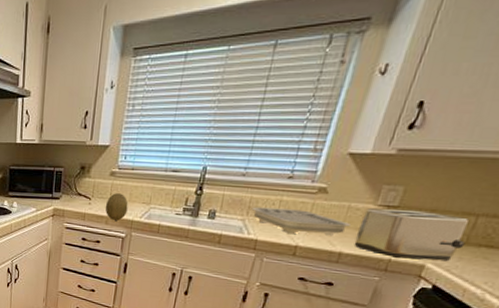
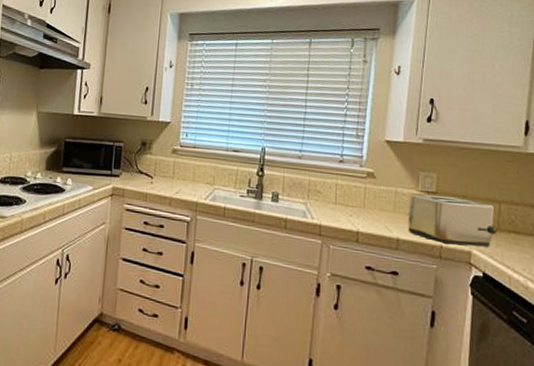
fruit: present [105,193,129,221] -> none [168,172,192,202]
dish rack: present [251,207,350,236] -> none [311,190,401,222]

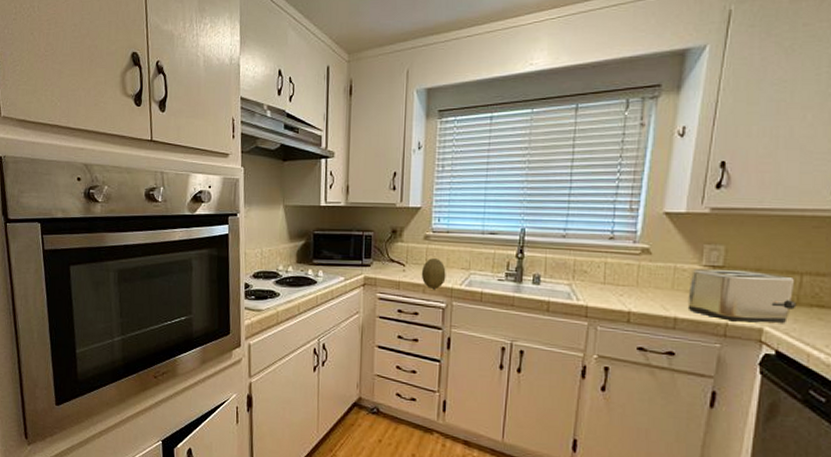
fruit: none [168,172,192,202] -> present [421,258,446,289]

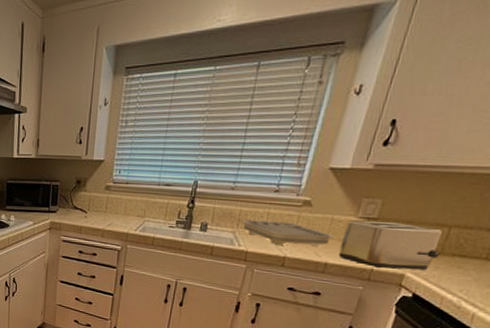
fruit: present [421,258,446,289] -> none [100,206,123,233]
dish rack: none [577,270,680,300] -> present [241,219,334,247]

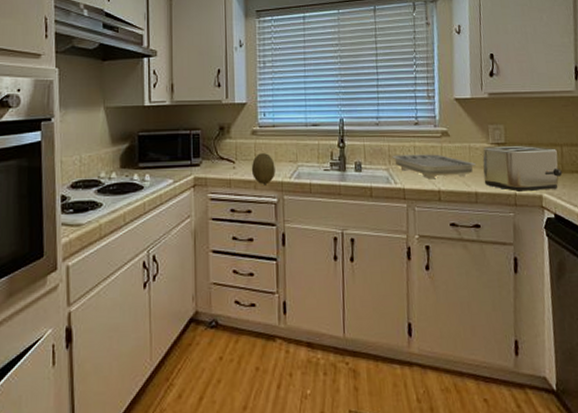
fruit: none [100,206,123,233] -> present [251,153,276,184]

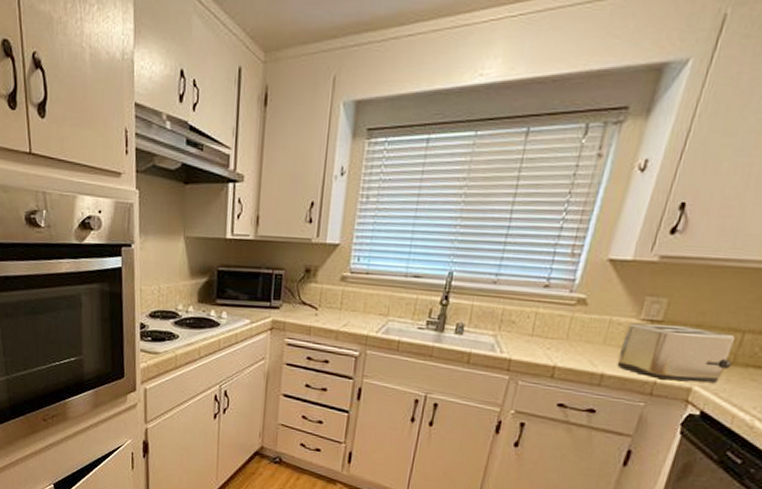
fruit: present [251,153,276,184] -> none [334,302,363,336]
dish rack: present [391,154,476,178] -> none [504,320,612,355]

